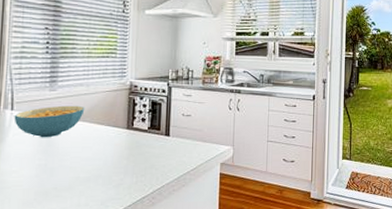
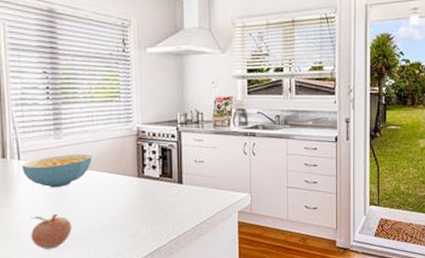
fruit: none [16,162,58,199] -> present [30,213,72,249]

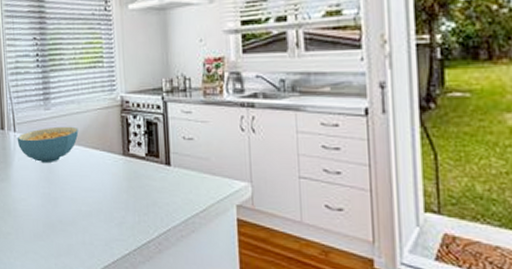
fruit: present [30,213,72,249] -> none [25,191,62,231]

